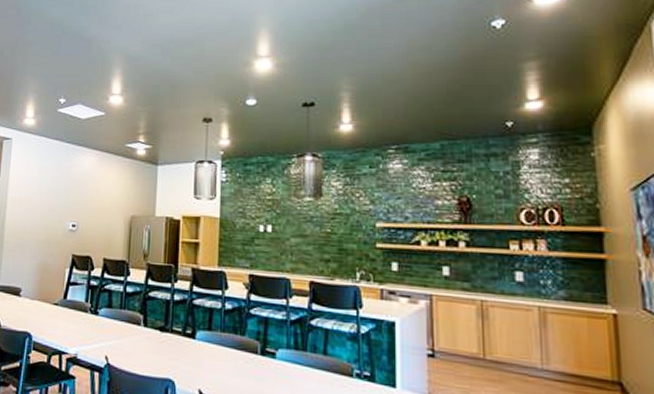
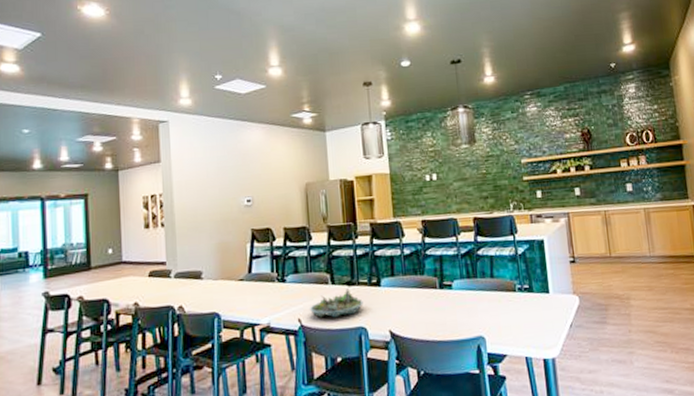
succulent planter: none [118,334,175,364] -> present [310,289,364,318]

